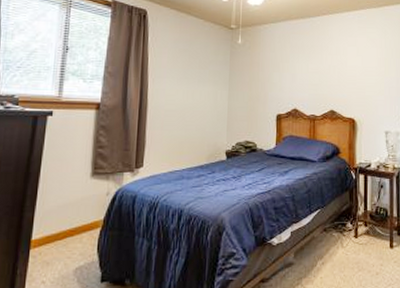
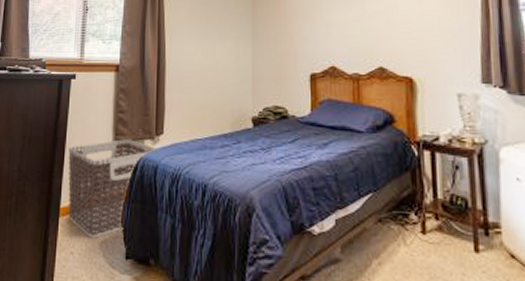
clothes hamper: none [40,172,137,266] -> present [68,139,158,238]

